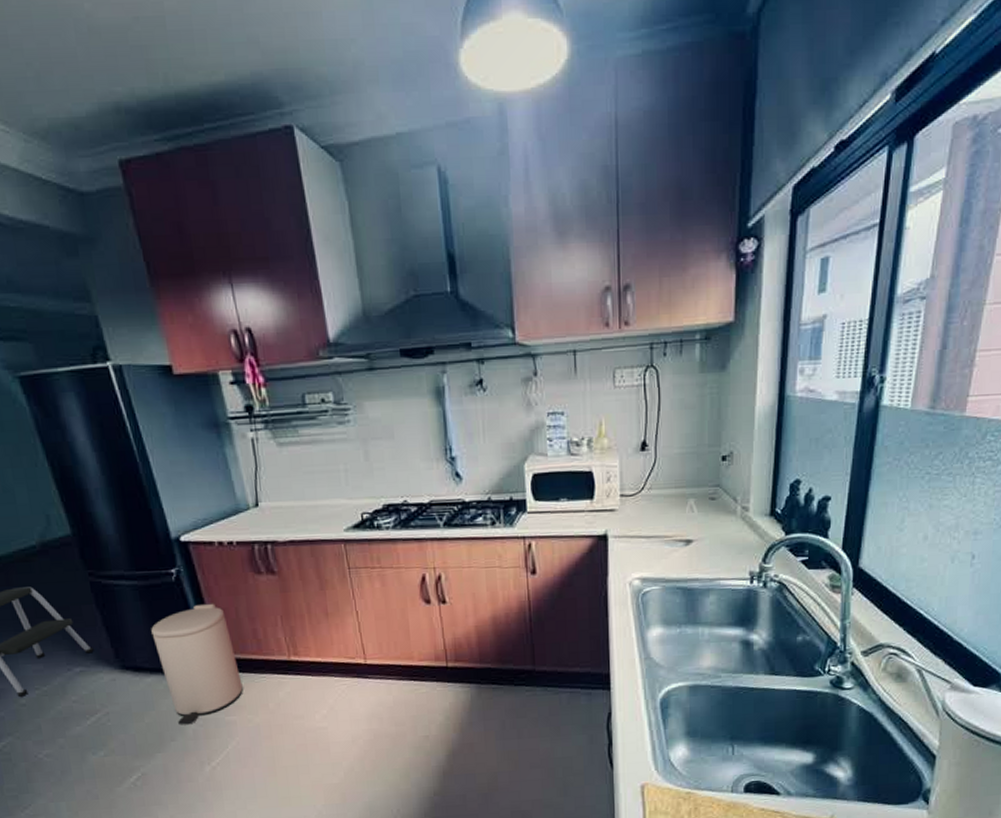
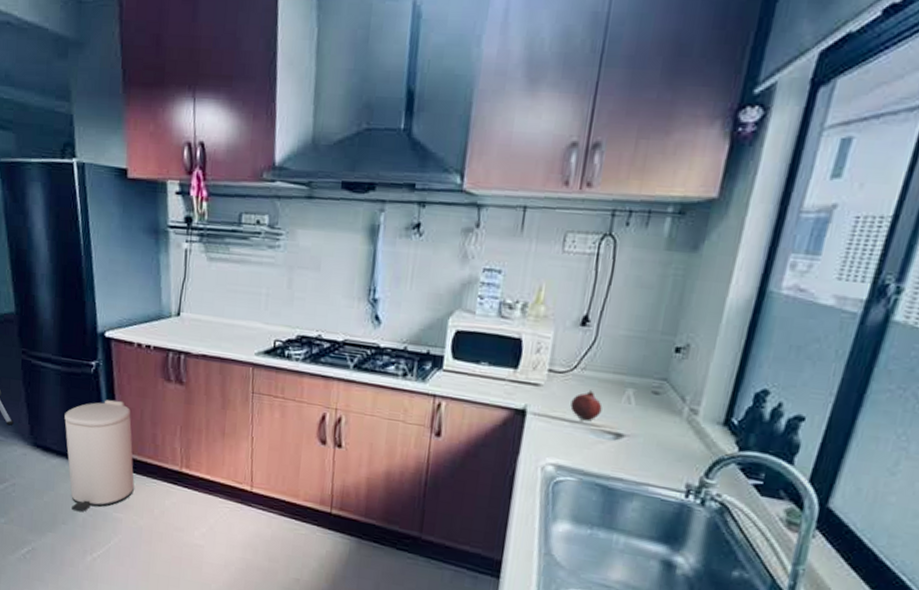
fruit: none [644,506,671,535] -> present [570,390,603,421]

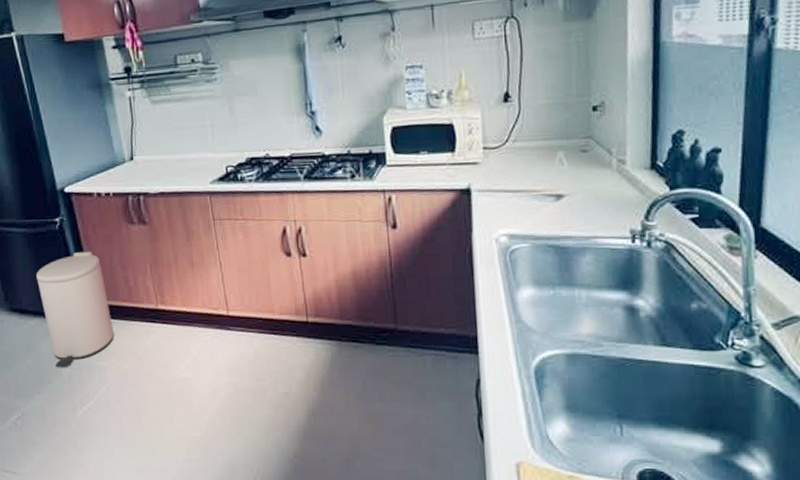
fruit: present [570,390,603,421] -> none [510,159,539,189]

